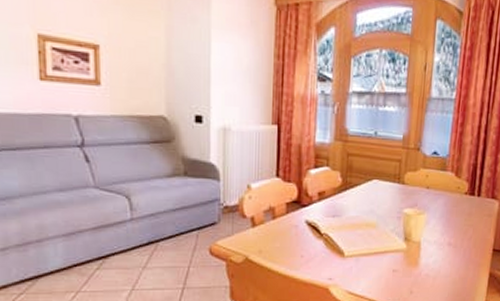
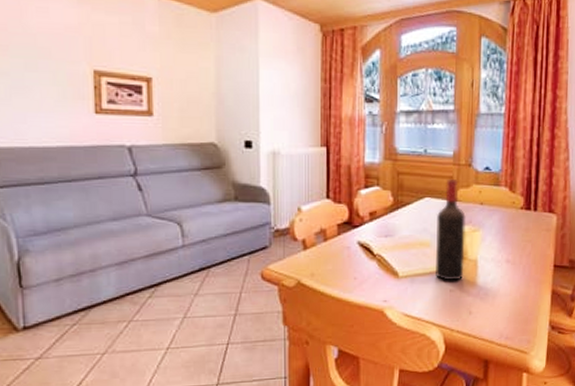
wine bottle: none [380,163,412,262] -> present [436,180,466,281]

